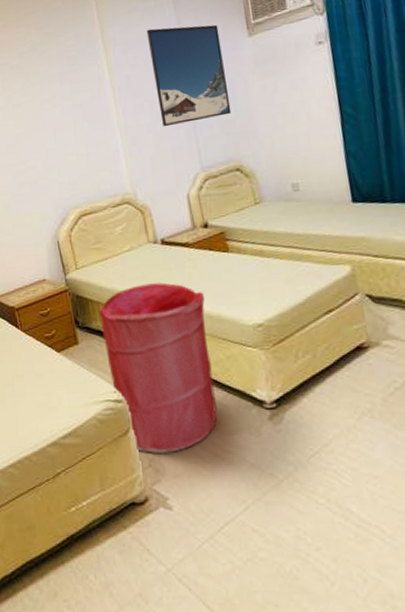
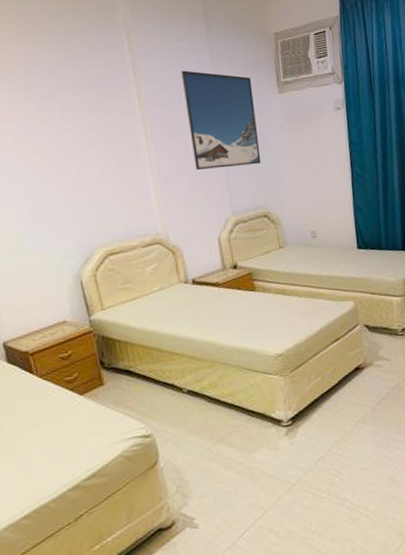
laundry hamper: present [99,282,217,453] -> none [127,320,241,481]

